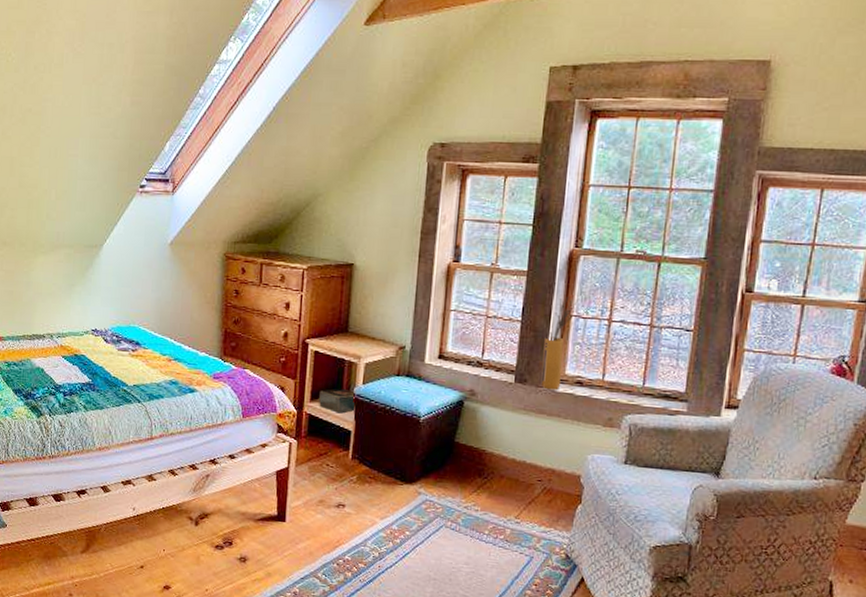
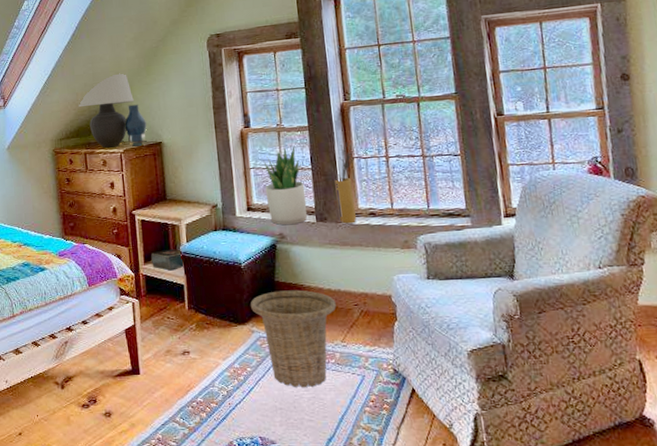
table lamp: none [262,173,329,262] -> present [78,73,134,148]
vase: none [312,213,340,265] -> present [124,104,147,147]
basket: none [422,452,518,561] -> present [251,290,336,387]
planter: none [462,291,512,382] -> present [263,146,307,226]

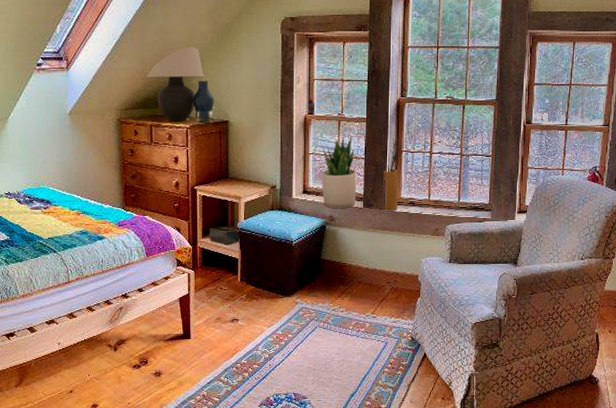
basket: present [251,290,336,387] -> none [298,267,371,351]

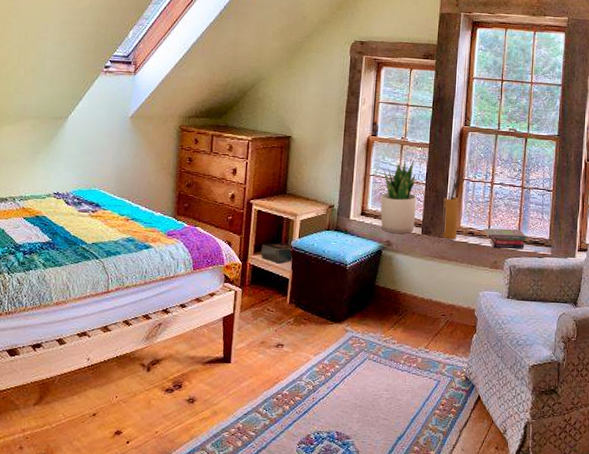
table lamp: present [147,46,204,122] -> none [213,61,271,134]
vase: present [192,80,215,123] -> none [256,94,279,137]
books: none [424,196,466,216] -> present [484,228,526,249]

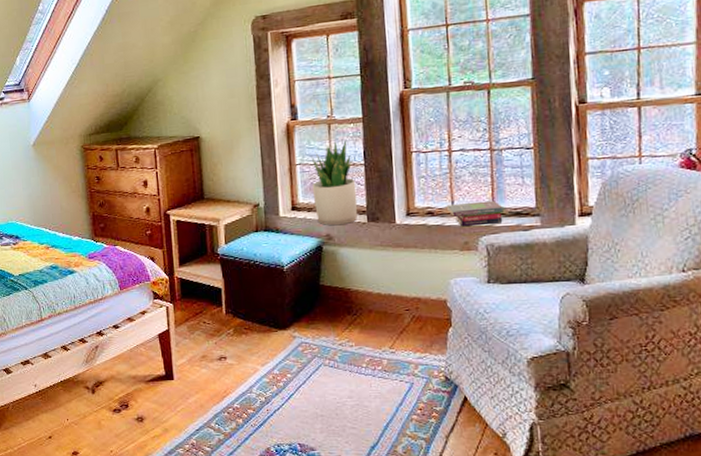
decorative box: present [261,242,293,264] -> none [187,250,222,274]
vase: present [442,164,469,240] -> none [389,134,417,224]

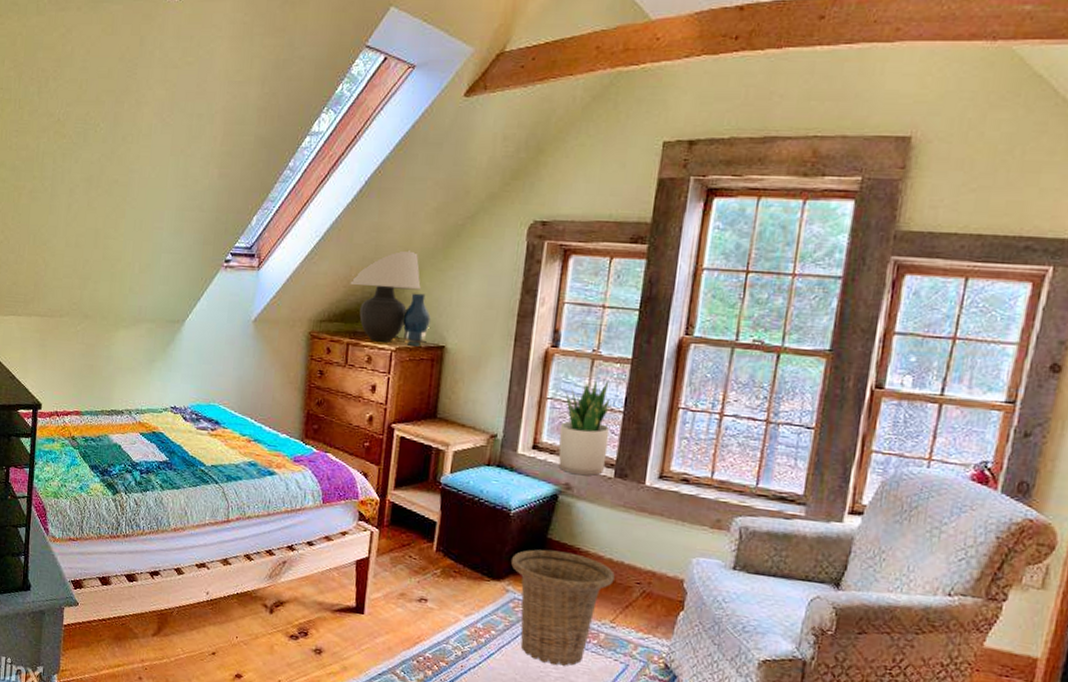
table lamp: none [108,61,170,144] -> present [350,251,421,343]
vase: none [158,95,183,142] -> present [401,293,431,347]
basket: none [293,294,386,394] -> present [511,549,615,666]
books: present [446,200,504,227] -> none [704,474,768,506]

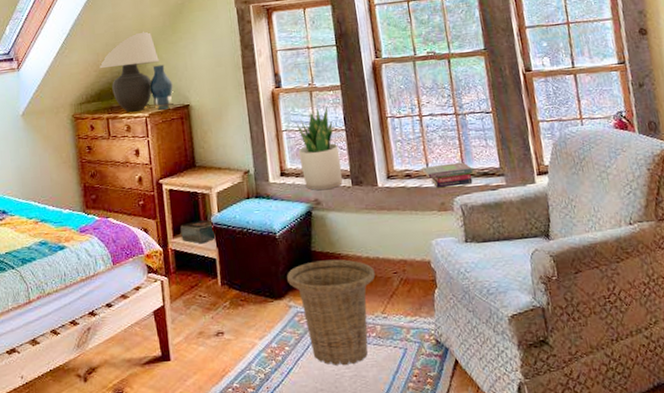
decorative box: none [403,476,443,503] -> present [180,219,216,244]
books: none [704,474,768,506] -> present [421,162,473,188]

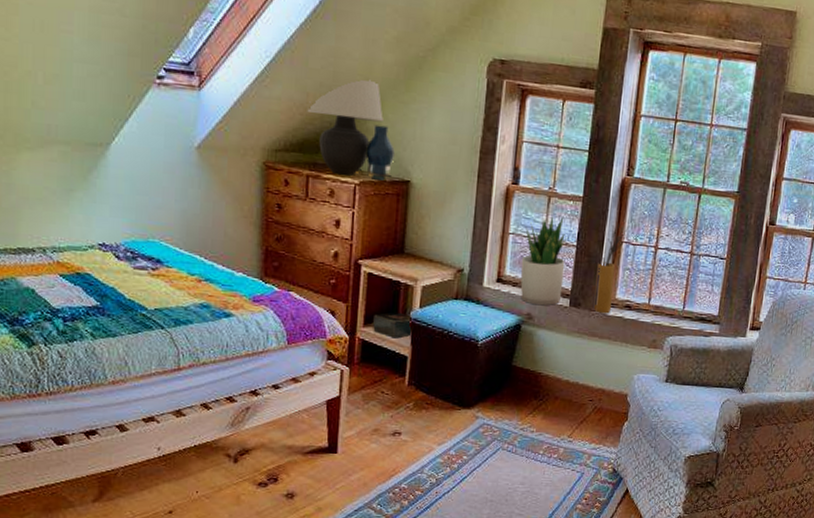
basket: present [287,259,375,365] -> none [480,376,571,481]
vase: none [369,101,392,187] -> present [594,223,630,314]
books: present [421,162,473,188] -> none [643,301,692,326]

